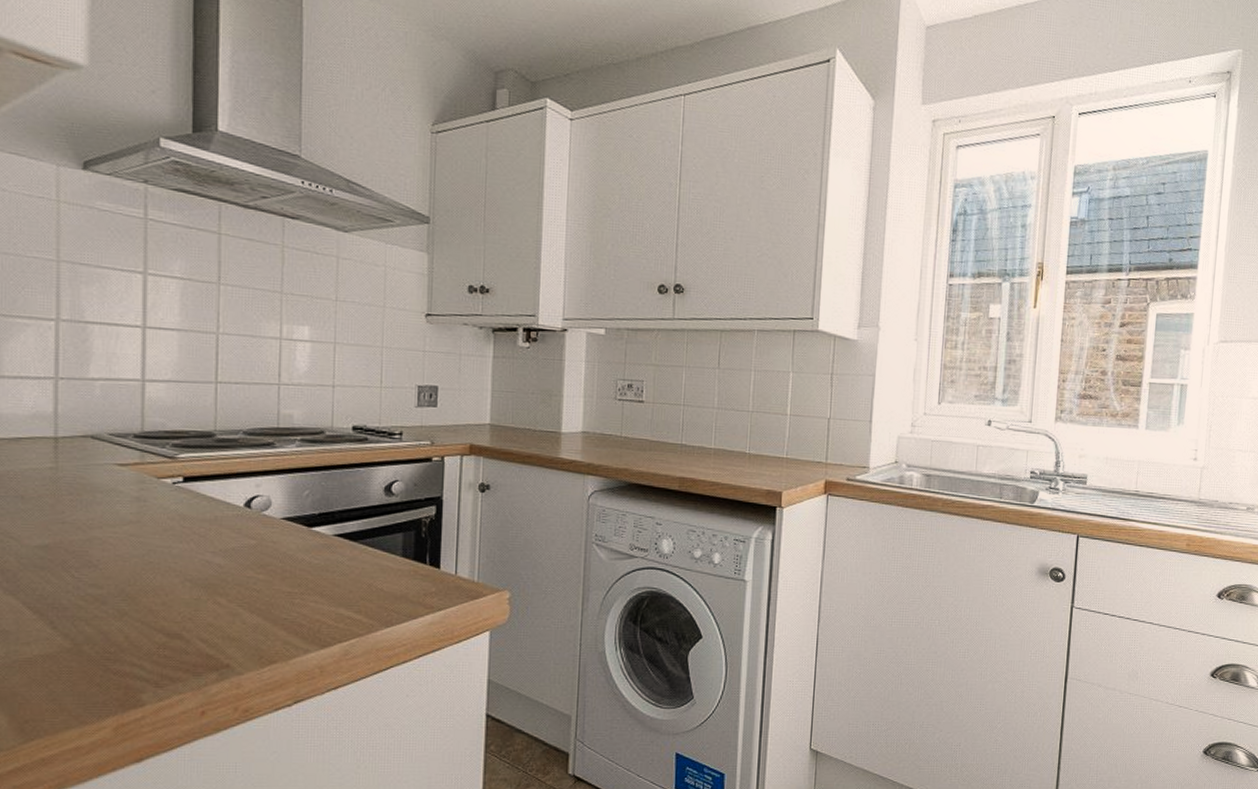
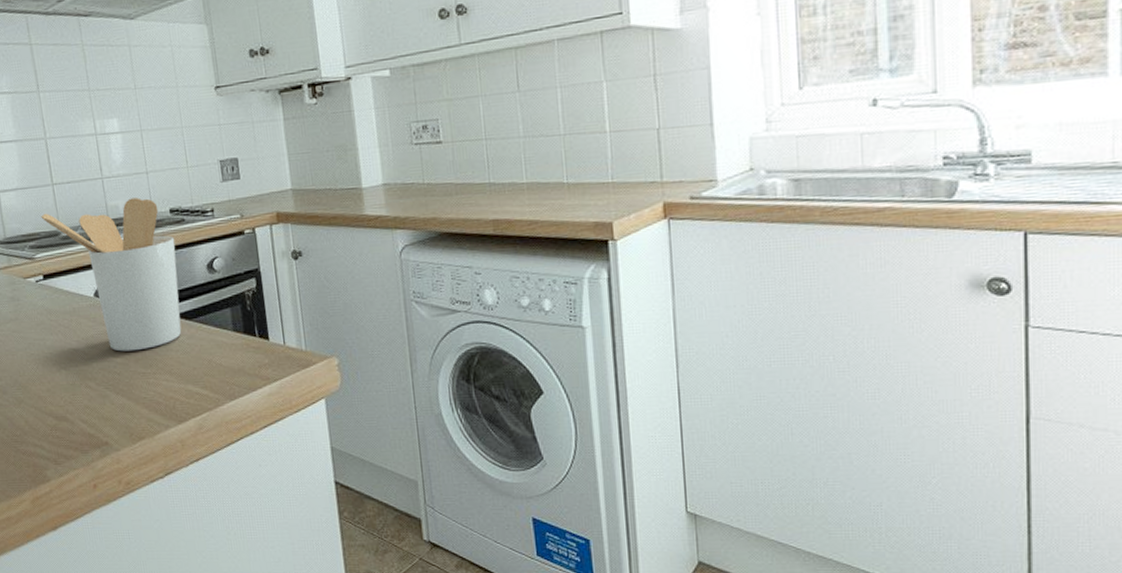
utensil holder: none [194,409,353,568] -> present [41,197,182,352]

